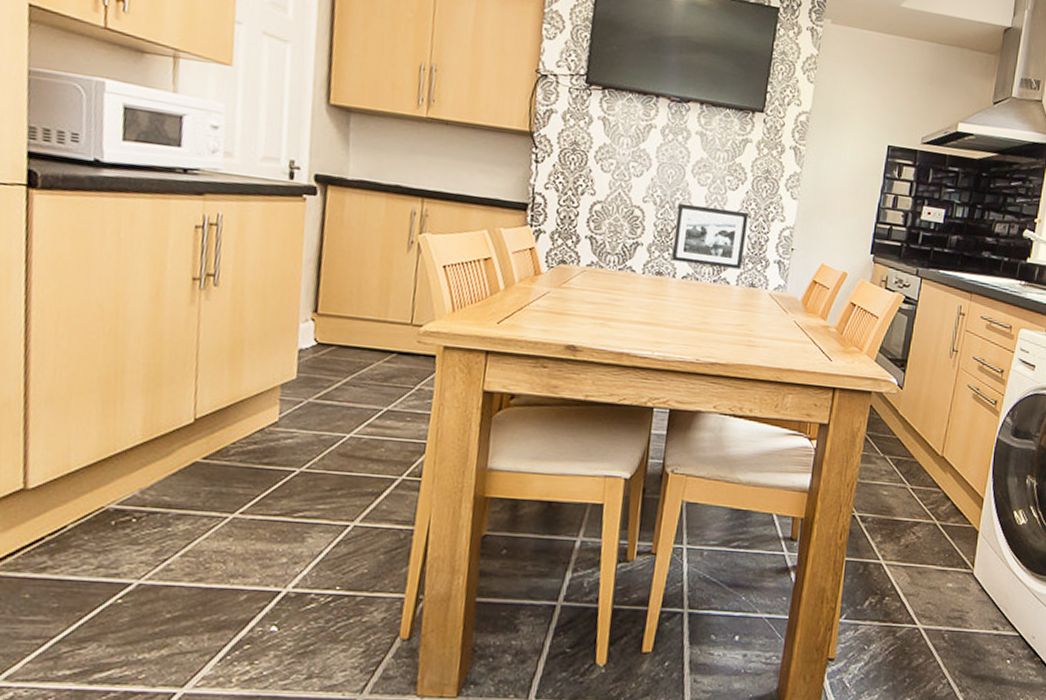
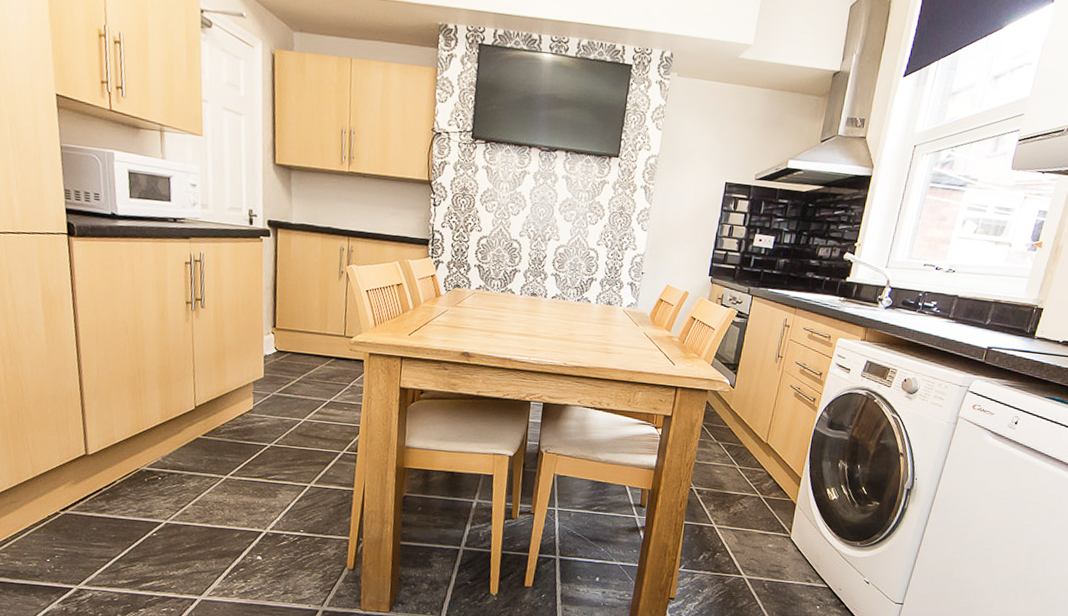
picture frame: present [672,203,749,270] -> none [544,236,606,291]

